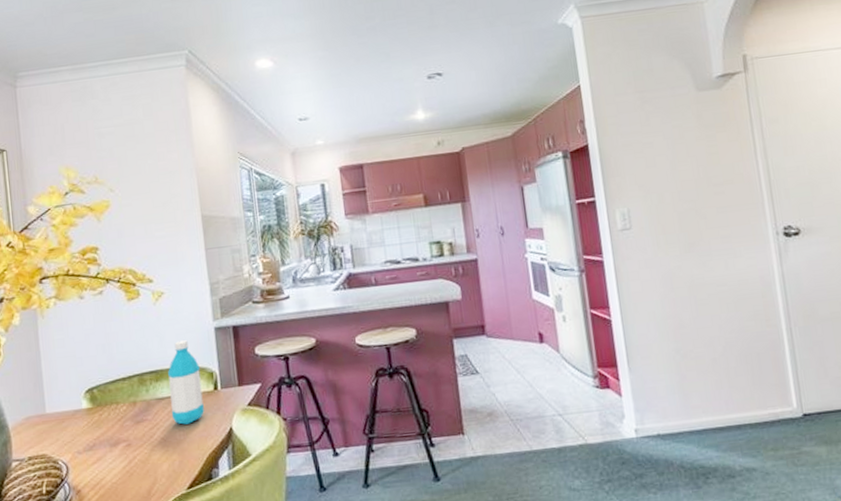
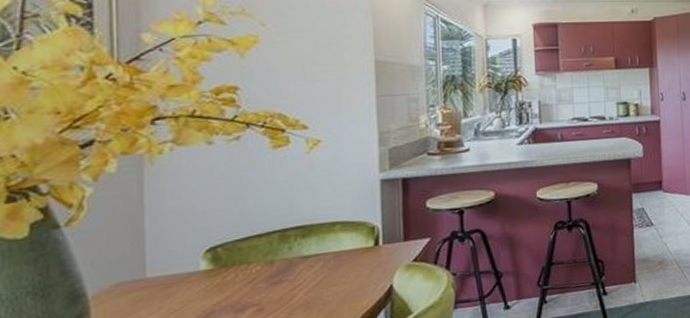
water bottle: present [168,340,204,425] -> none [319,193,360,284]

